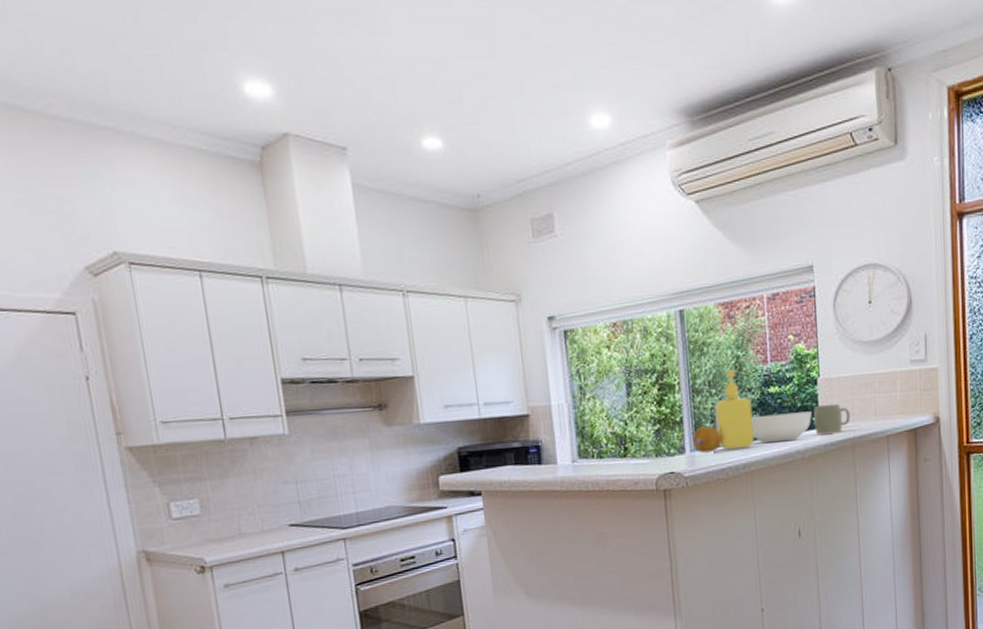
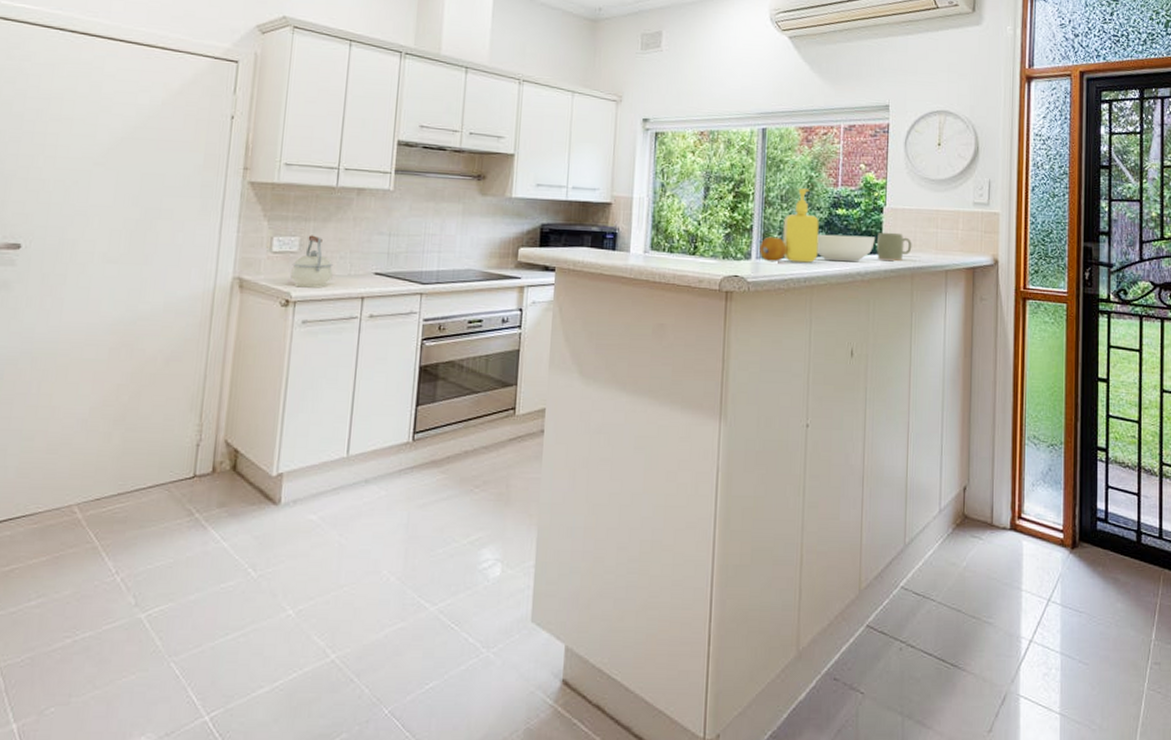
kettle: none [197,494,245,552] -> present [289,235,334,288]

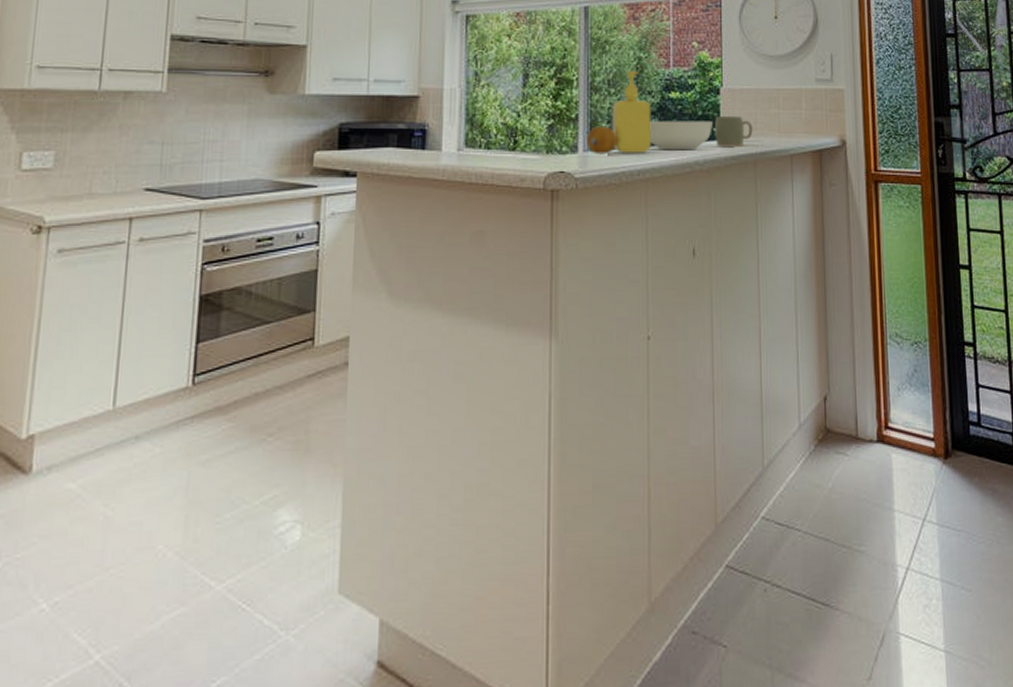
kettle: present [289,235,334,288] -> none [42,148,96,210]

